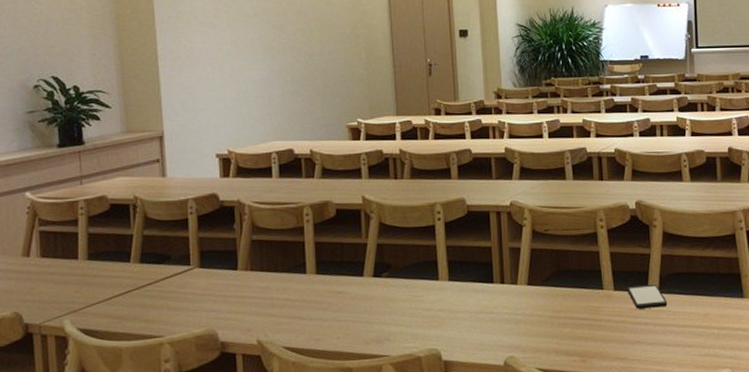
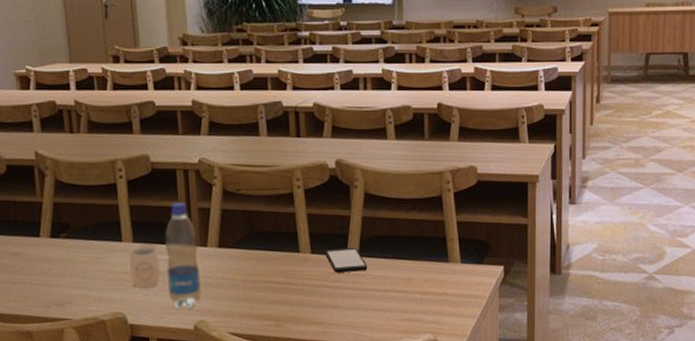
mug: none [444,285,482,325] -> present [128,246,169,288]
bottle: none [477,242,511,345] -> present [163,202,201,309]

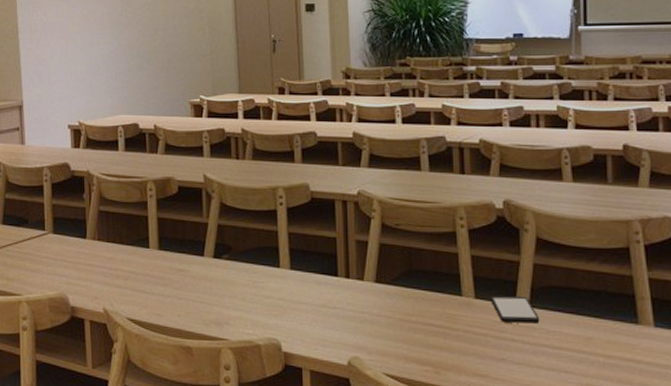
mug: present [128,246,169,288] -> none [285,275,325,317]
bottle: present [163,202,201,309] -> none [320,233,356,342]

